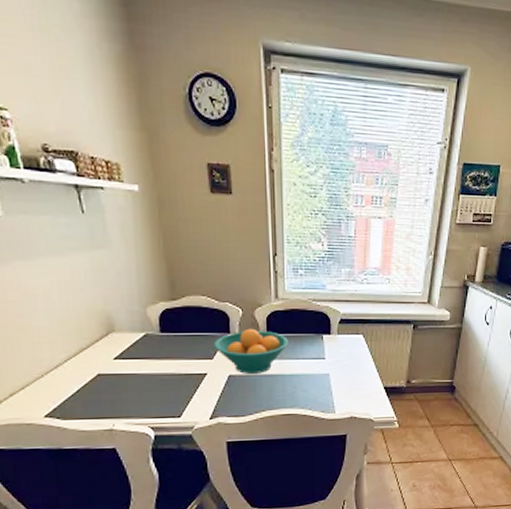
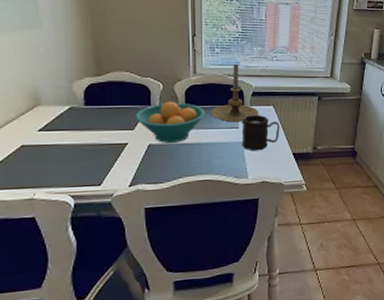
candle holder: none [295,287,348,352] -> present [212,63,259,122]
mug: none [328,343,370,384] -> present [241,114,280,151]

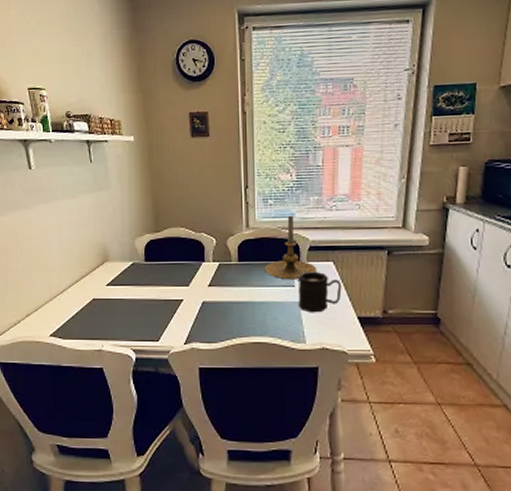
fruit bowl: present [135,101,205,143] -> none [190,256,258,301]

